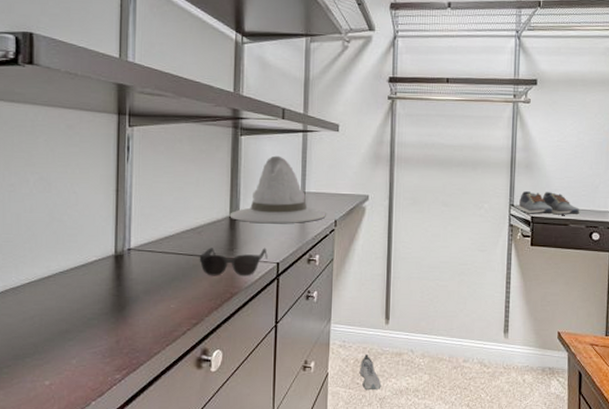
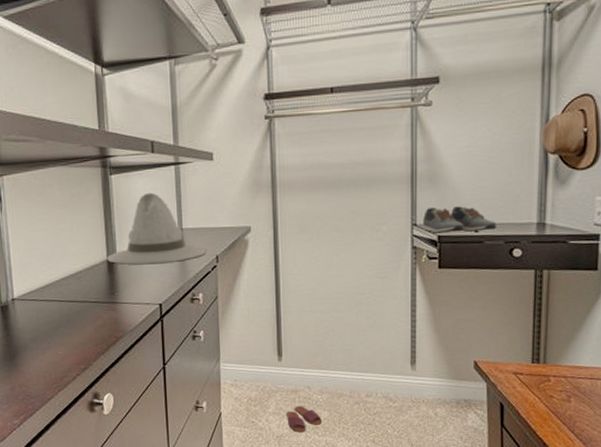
sunglasses: present [199,247,268,277] -> none [81,289,149,321]
shoe: present [359,355,381,389] -> none [253,393,278,428]
slippers: none [390,368,422,395] -> present [287,405,322,433]

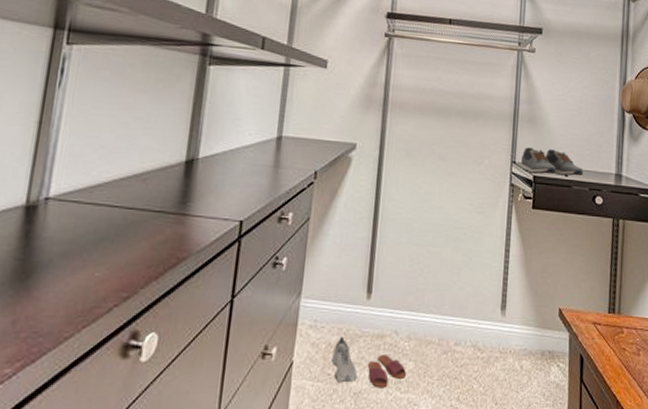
hat: present [107,192,207,265] -> none [185,91,305,174]
shoe: none [253,393,278,428] -> present [331,337,358,382]

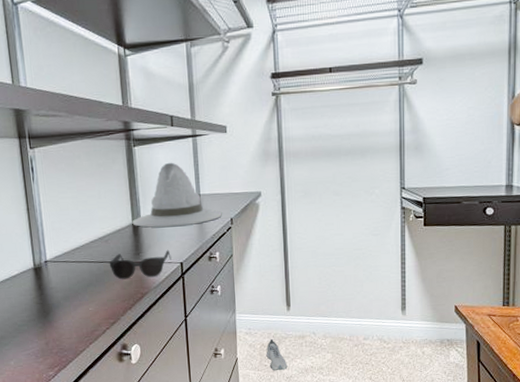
sunglasses: none [140,199,229,238] -> present [109,249,171,280]
hat: none [185,91,305,174] -> present [132,162,222,228]
slippers: present [368,353,406,388] -> none [295,349,326,373]
shoe: present [520,147,584,177] -> none [409,171,473,195]

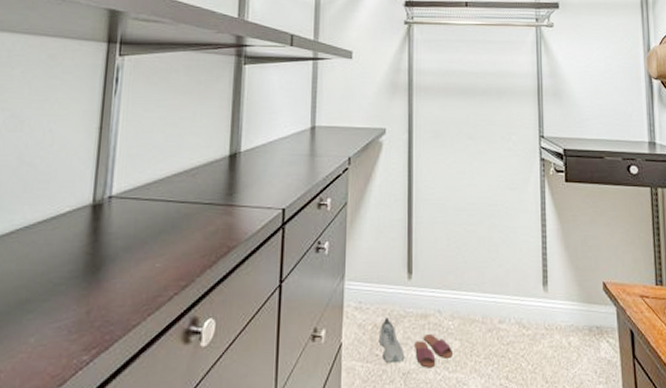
sunglasses: present [109,249,171,280] -> none [192,191,272,227]
hat: present [132,162,222,228] -> none [229,86,339,163]
slippers: none [295,349,326,373] -> present [415,333,452,368]

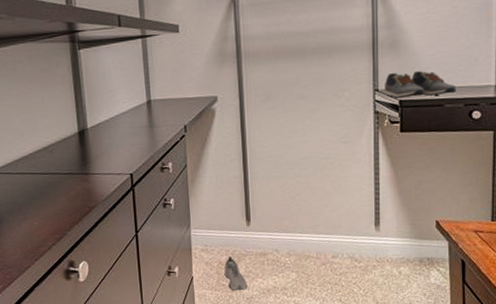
slippers: present [415,333,452,368] -> none [256,267,290,294]
shoe: none [549,121,615,147] -> present [384,71,457,98]

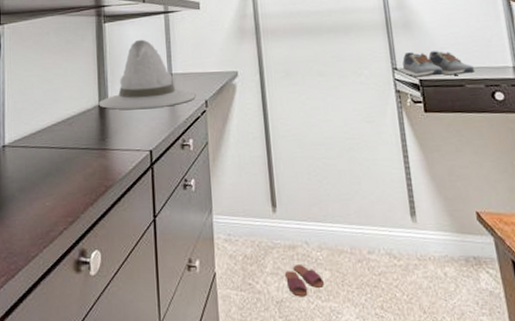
hat: none [78,65,175,137] -> present [98,39,196,110]
shoe: present [223,257,248,290] -> none [249,249,277,291]
slippers: none [256,267,290,294] -> present [285,263,324,297]

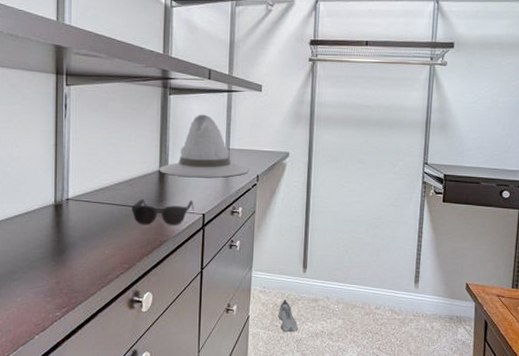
sunglasses: none [71,135,140,169] -> present [131,199,194,226]
shoe: none [249,249,277,291] -> present [278,300,298,332]
slippers: present [285,263,324,297] -> none [306,313,336,338]
shoe: present [402,51,476,77] -> none [432,150,492,174]

